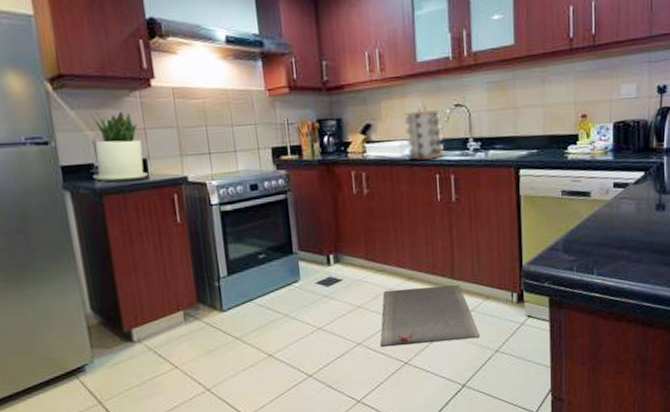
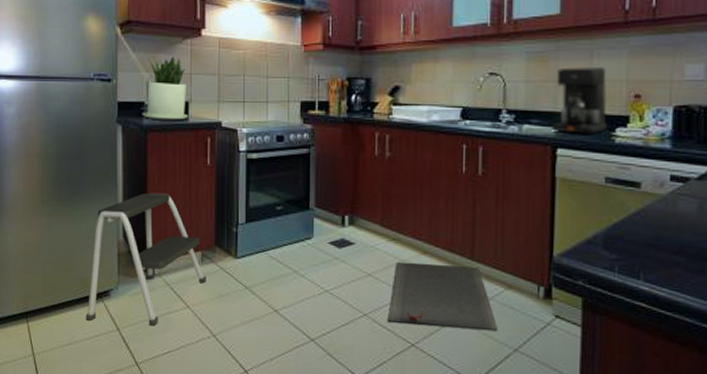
step stool: none [55,257,193,401] -> present [85,192,206,326]
spice rack: present [403,102,445,160] -> none [434,68,475,128]
coffee maker: none [514,92,560,155] -> present [552,67,607,134]

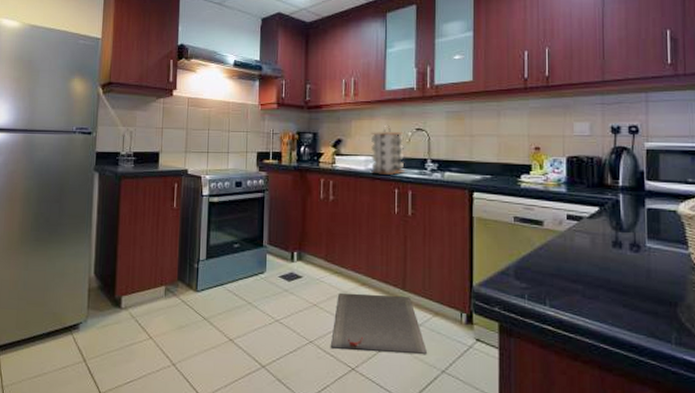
step stool: present [85,192,206,326] -> none [54,233,169,357]
planter: present [142,56,188,121] -> none [117,112,158,169]
spice rack: none [434,68,475,128] -> present [370,124,405,175]
coffee maker: present [552,67,607,134] -> none [469,124,513,180]

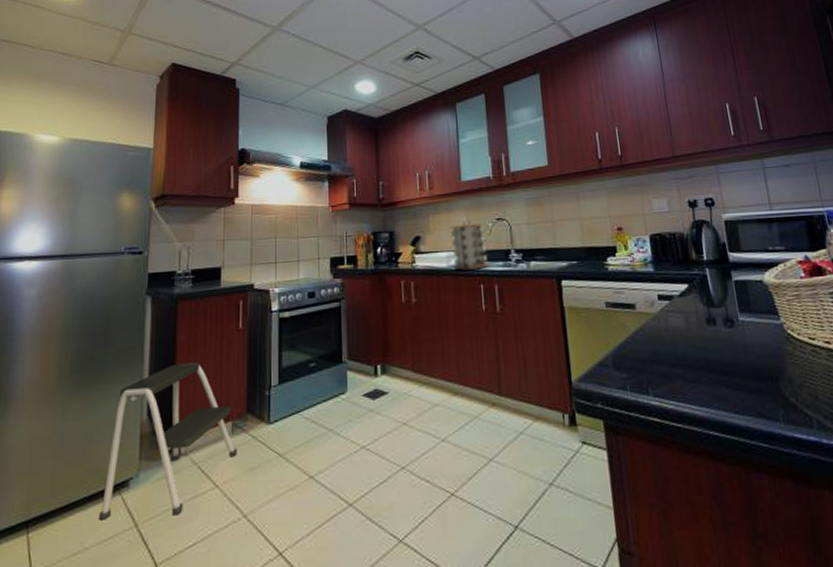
step stool: none [54,233,169,357] -> present [98,362,237,520]
door mat: present [331,292,428,354] -> none [425,402,533,472]

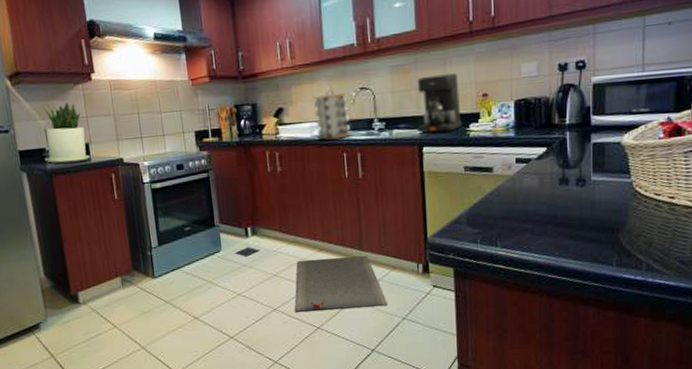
step stool: present [98,362,237,520] -> none [15,229,129,353]
planter: none [173,225,220,289] -> present [42,102,90,164]
door mat: none [425,402,533,472] -> present [295,256,389,312]
coffee maker: none [552,207,600,266] -> present [417,73,462,133]

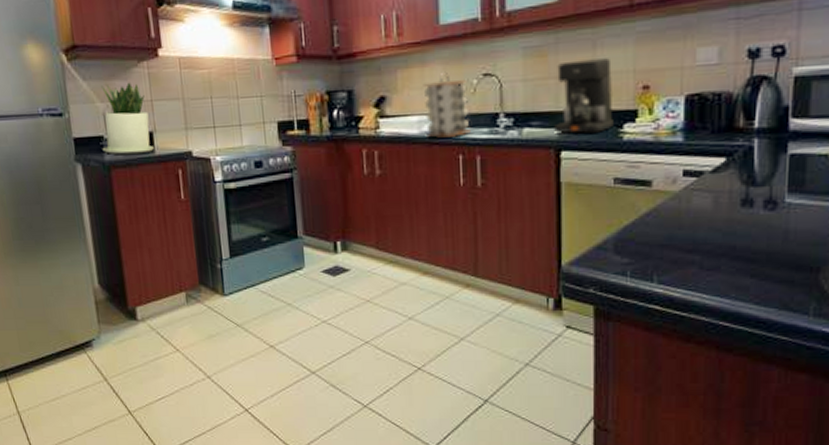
door mat: present [295,256,389,312] -> none [391,283,508,349]

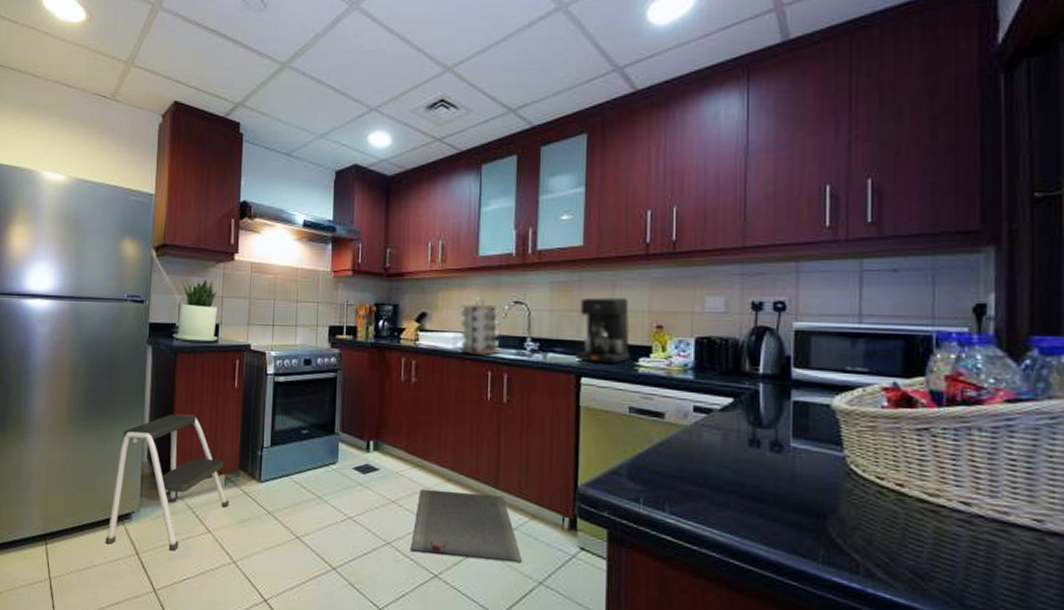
step stool: none [67,233,194,373] -> present [105,414,229,551]
door mat: none [391,283,508,349] -> present [411,488,523,562]

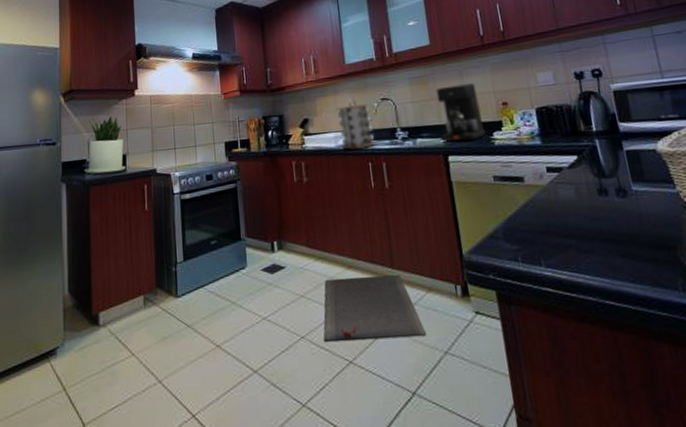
step stool: present [105,414,229,551] -> none [32,242,150,385]

